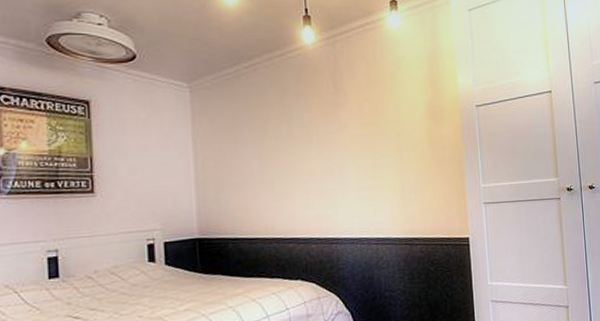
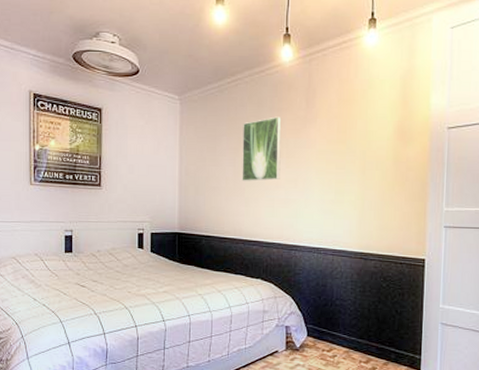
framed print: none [266,102,313,173] -> present [242,116,281,181]

